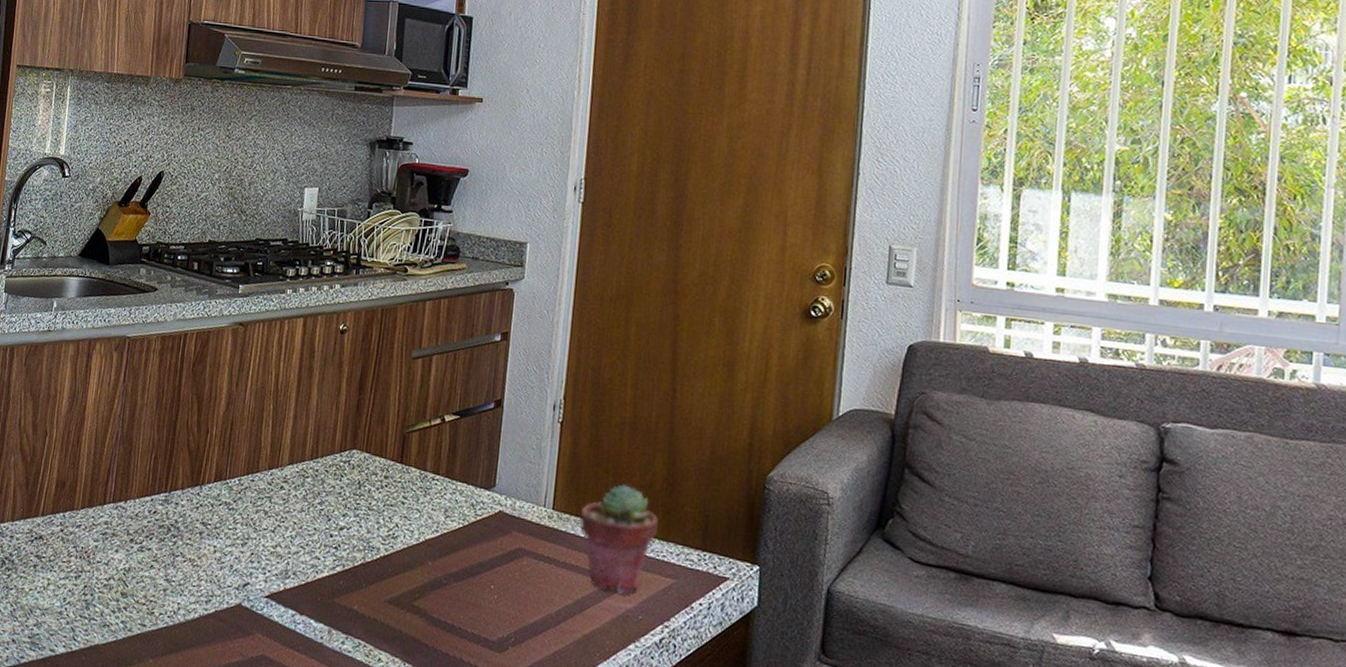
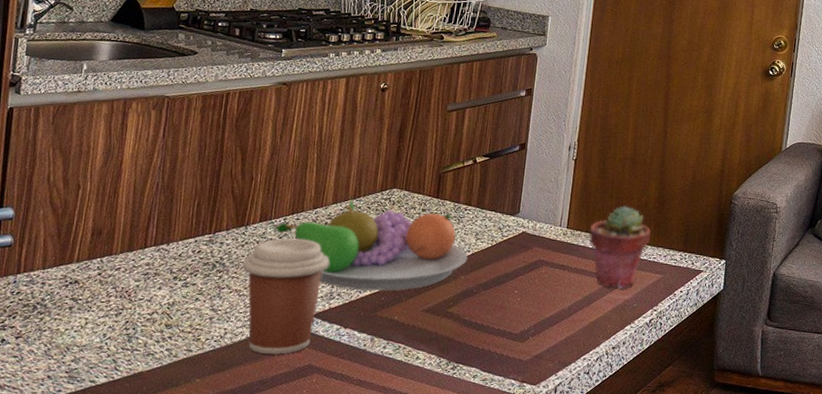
coffee cup: none [196,502,285,639] -> present [242,238,330,354]
fruit bowl: none [230,460,436,574] -> present [276,199,468,291]

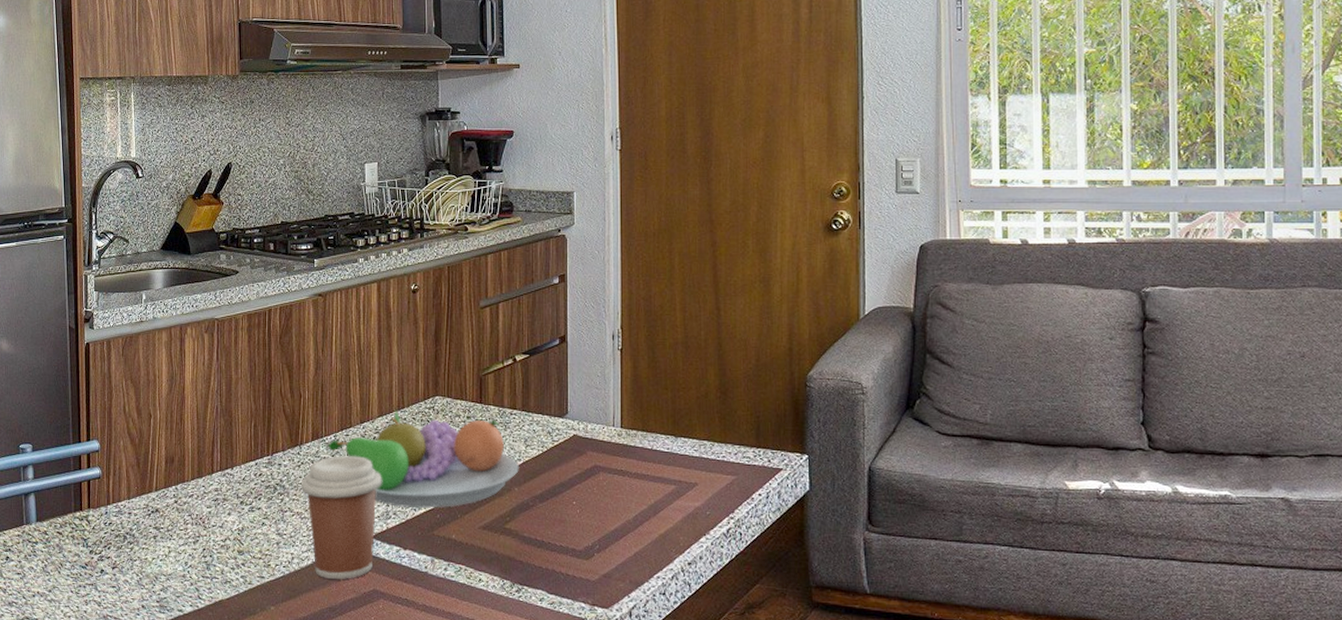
potted succulent: present [589,206,651,289] -> none [647,398,715,494]

